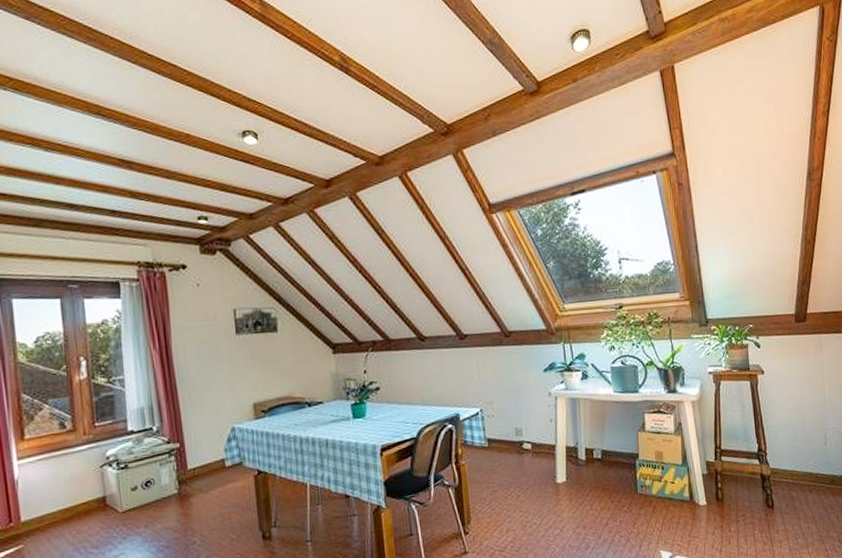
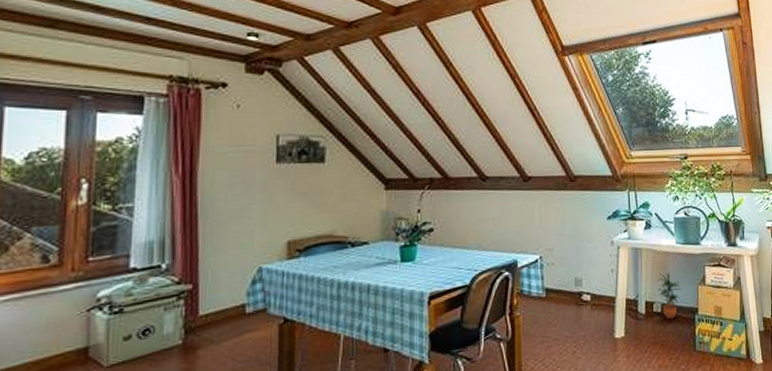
potted plant: none [596,420,621,465] -> present [657,272,682,320]

